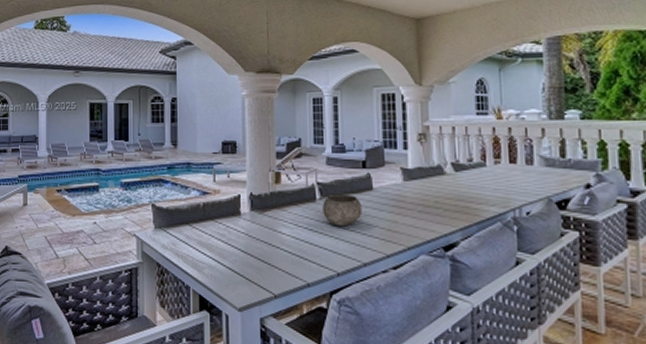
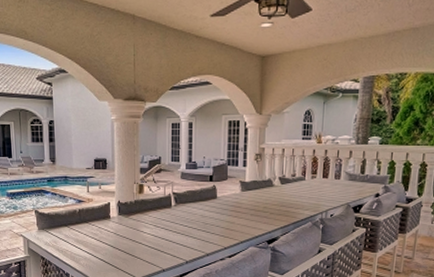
bowl: present [322,194,362,227] -> none [177,201,208,227]

